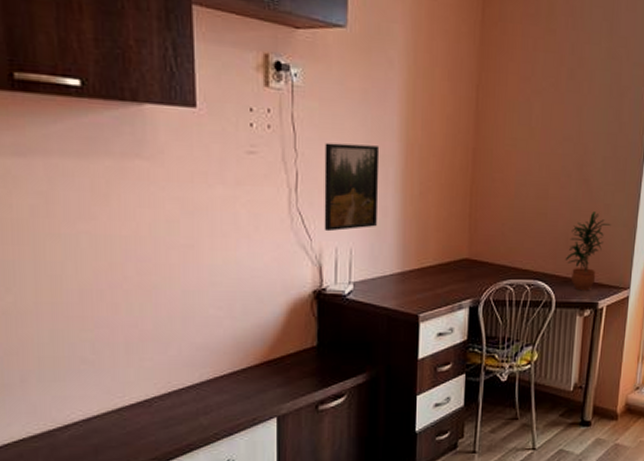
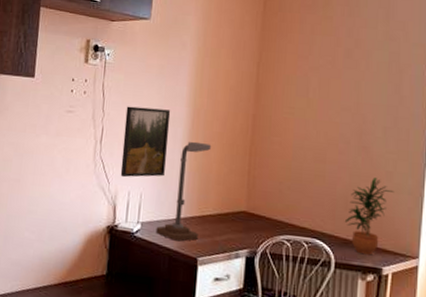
desk lamp: none [371,183,429,299] -> present [155,141,212,241]

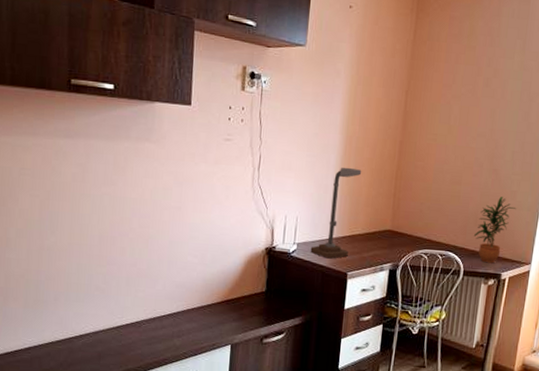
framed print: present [120,106,171,178] -> none [277,134,325,203]

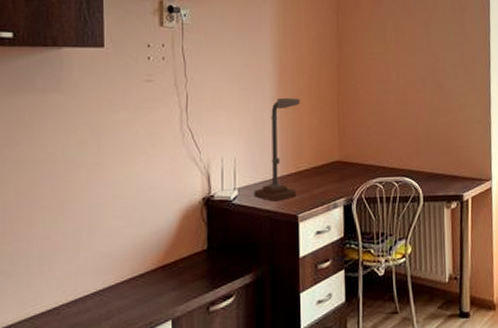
potted plant: present [473,197,516,264] -> none [427,112,467,185]

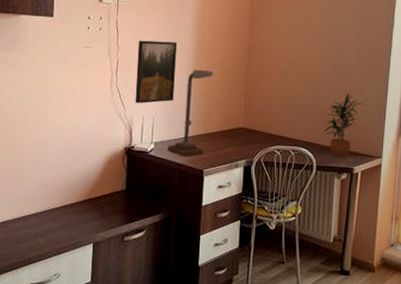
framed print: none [210,68,257,144] -> present [135,40,178,104]
potted plant: none [427,112,467,185] -> present [324,93,363,158]

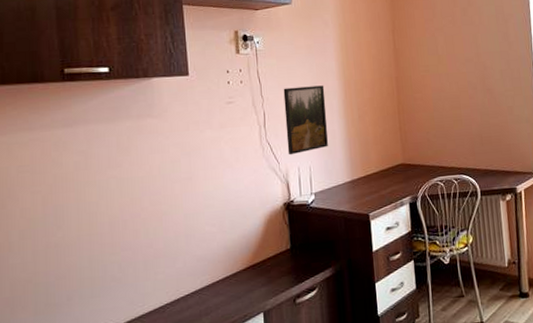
desk lamp: present [167,69,214,157] -> none [328,110,367,203]
potted plant: present [324,93,363,158] -> none [482,114,516,180]

